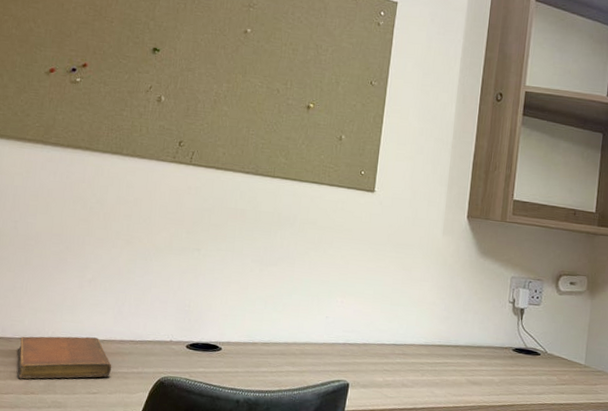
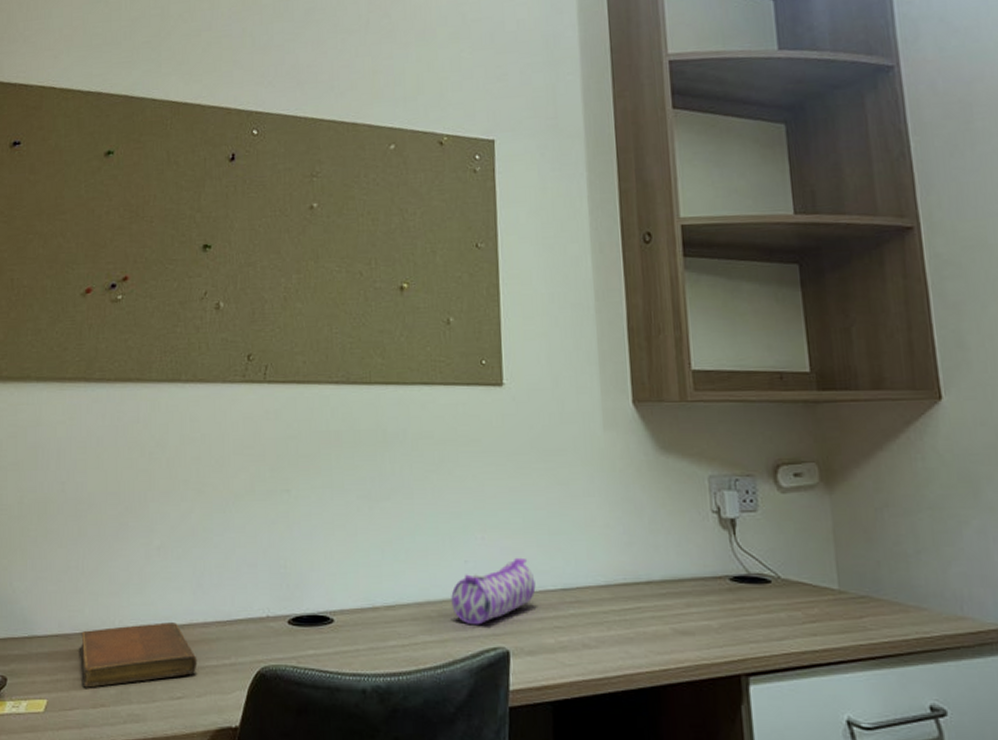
pencil case: none [312,318,376,363] -> present [451,557,536,625]

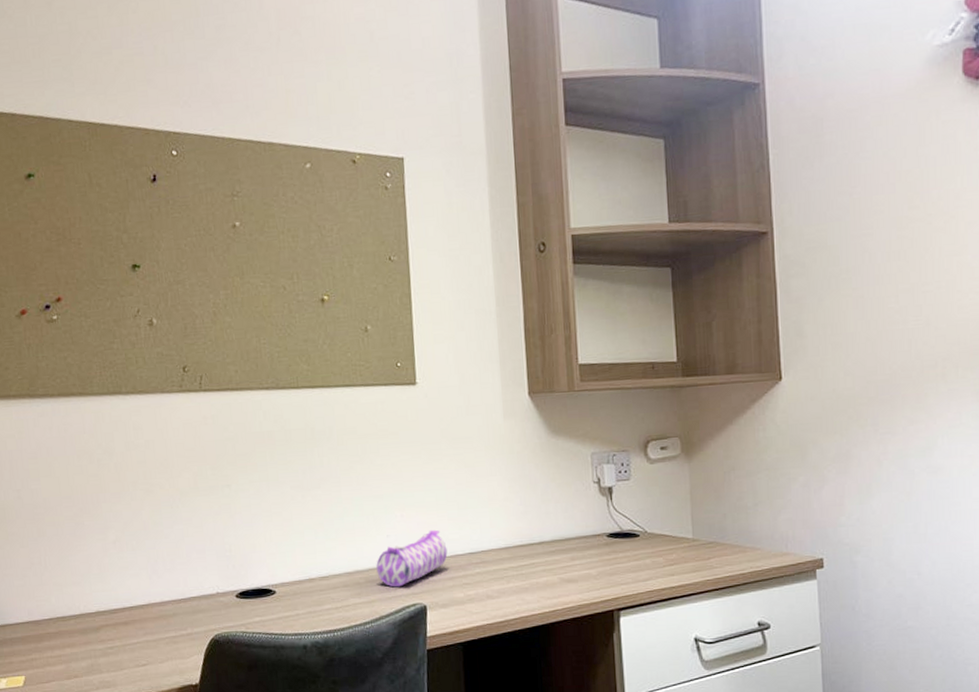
notebook: present [81,622,197,688] -> none [50,604,158,664]

